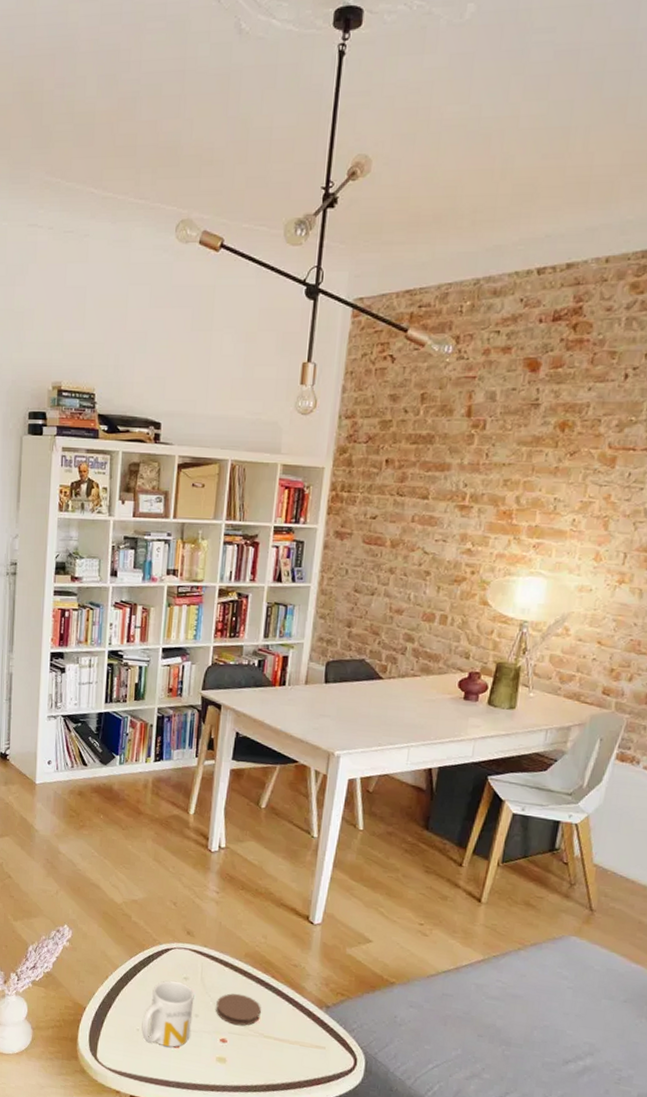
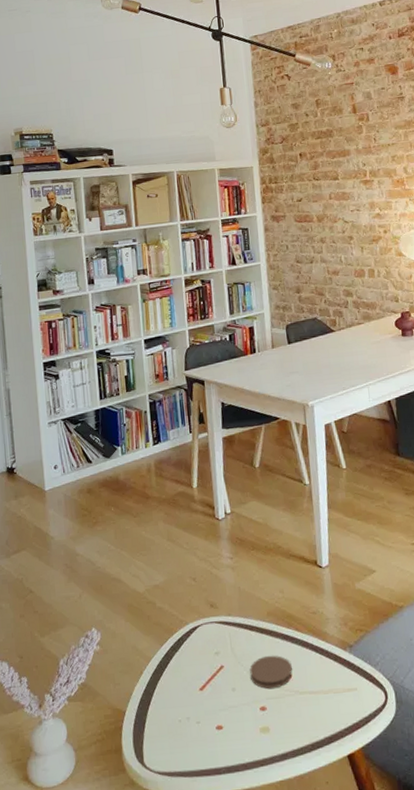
mug: present [141,980,194,1047] -> none [183,658,231,732]

